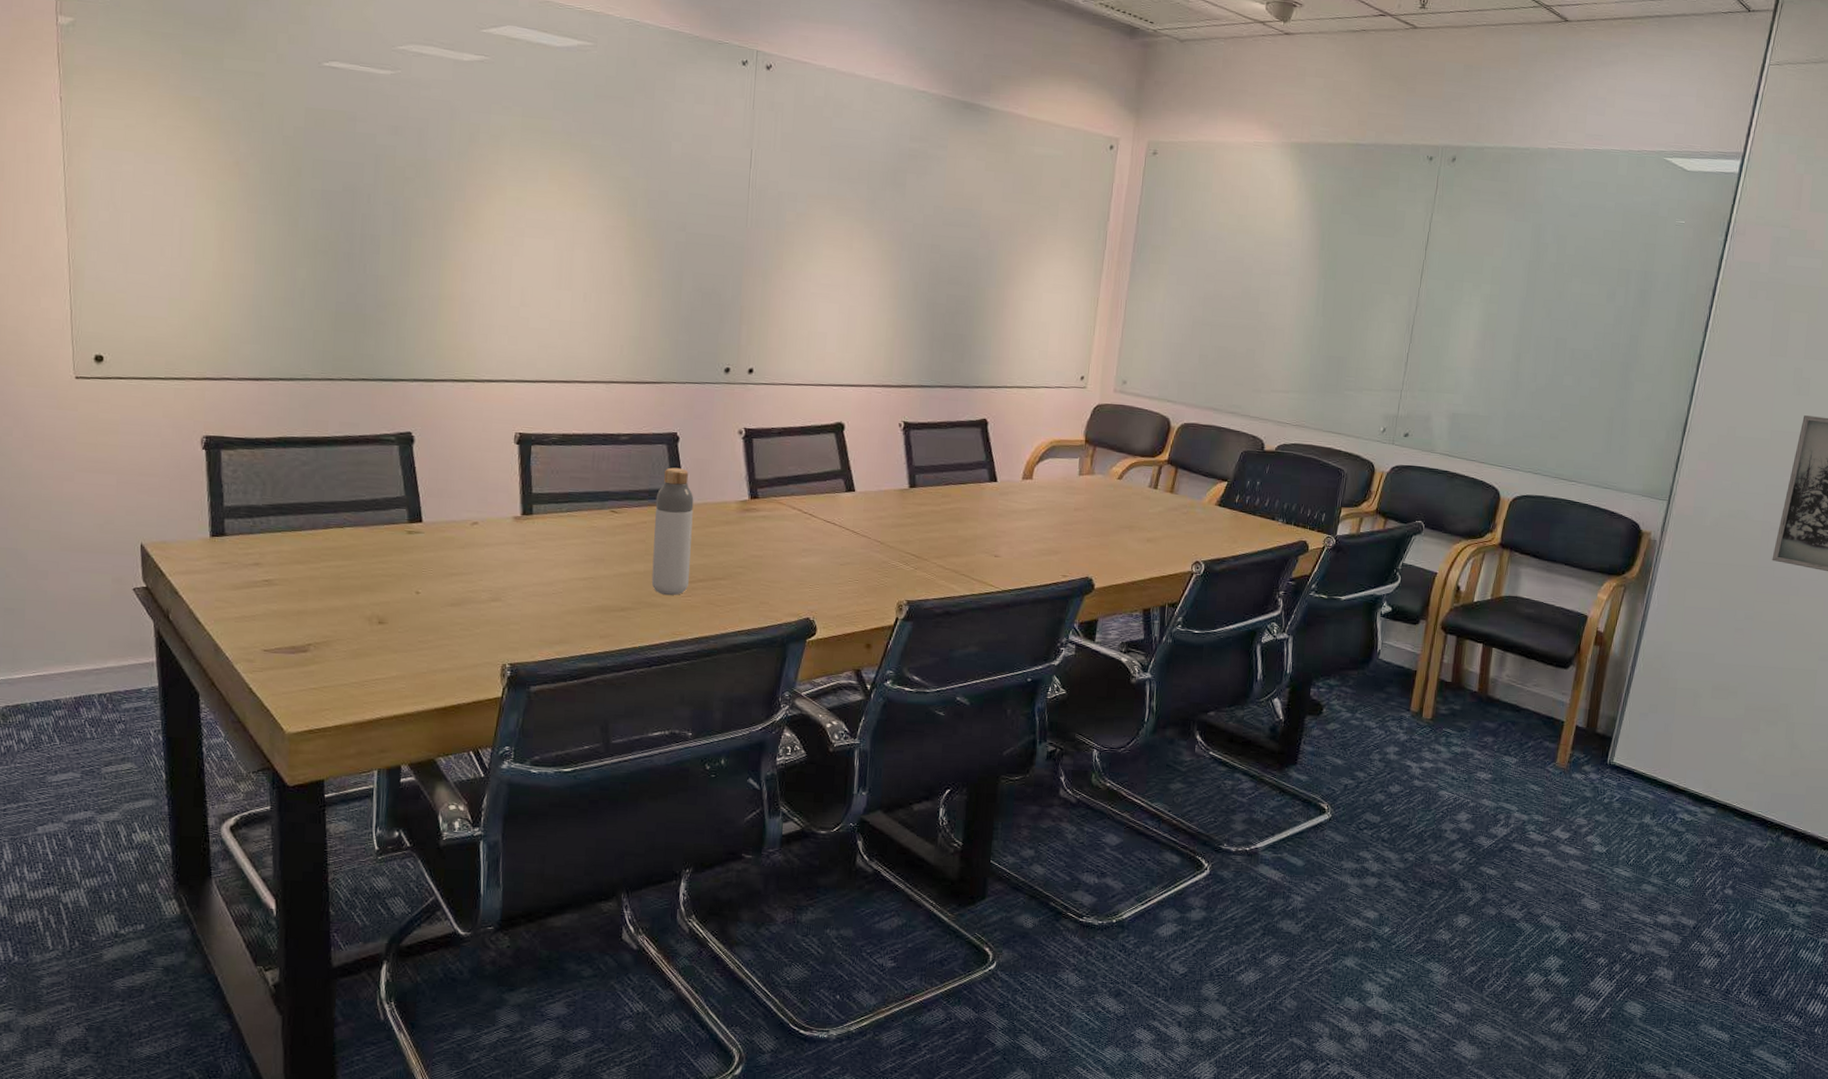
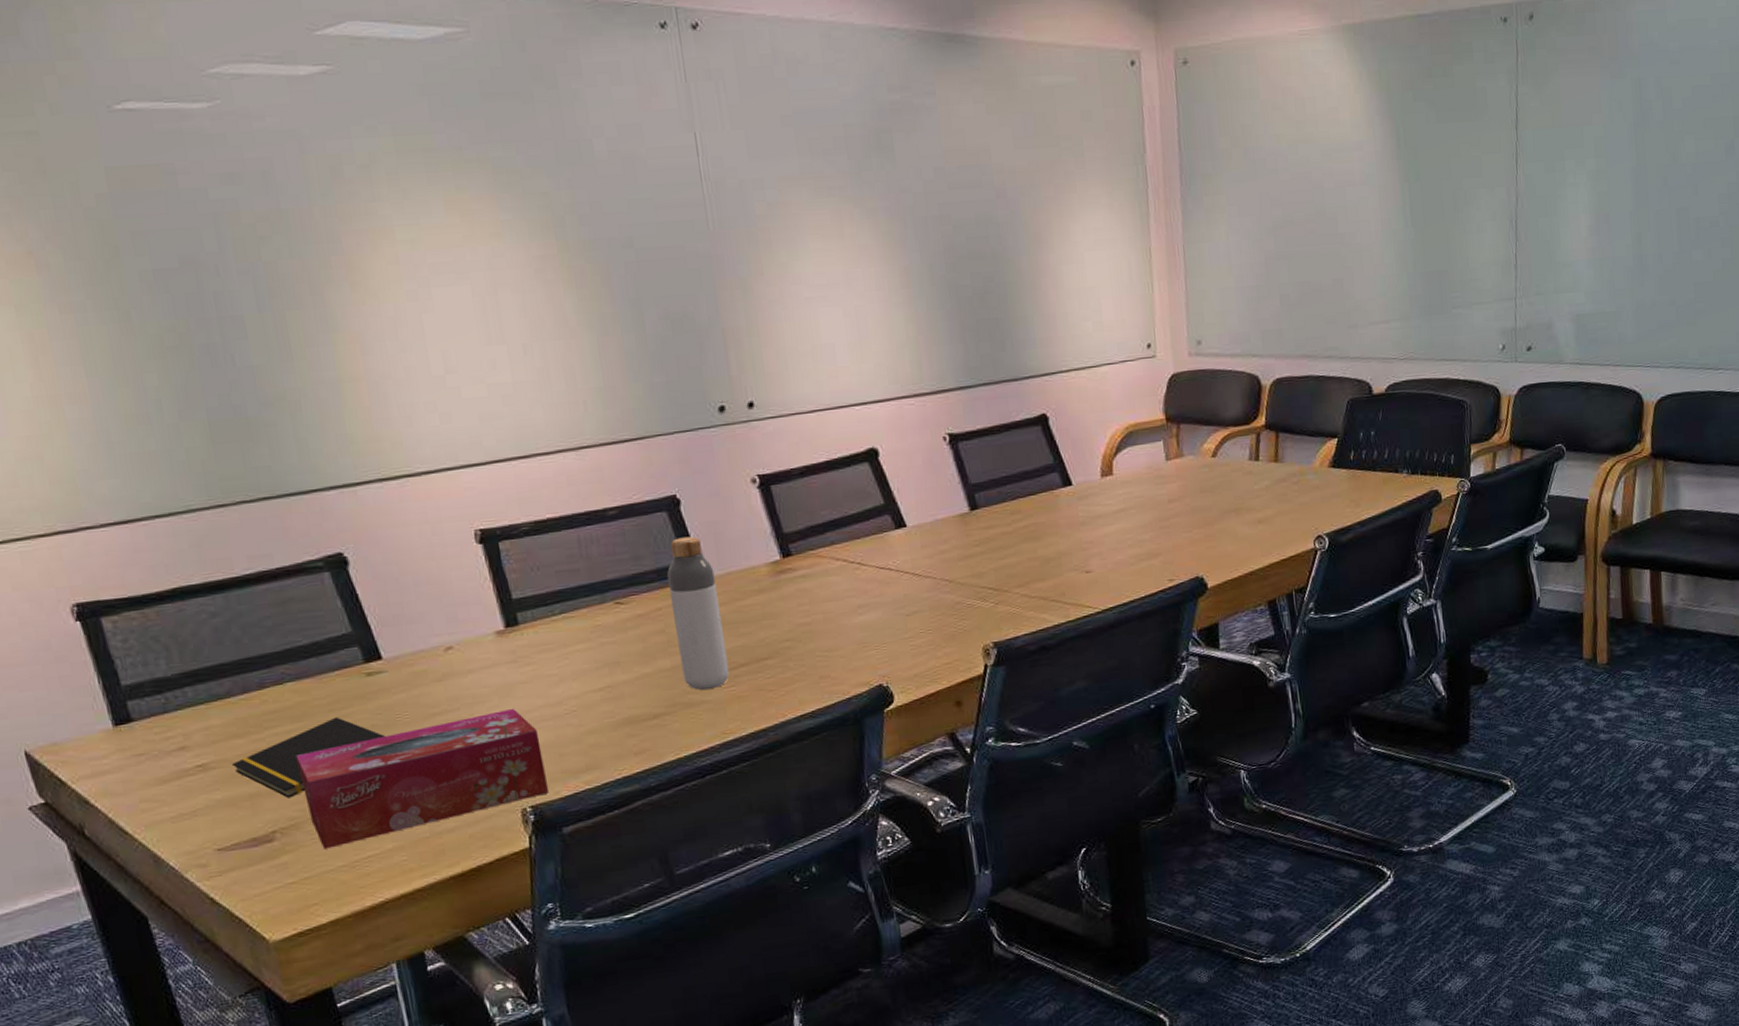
notepad: none [290,561,411,620] -> present [231,716,386,798]
tissue box: none [339,580,529,667] -> present [296,708,550,849]

